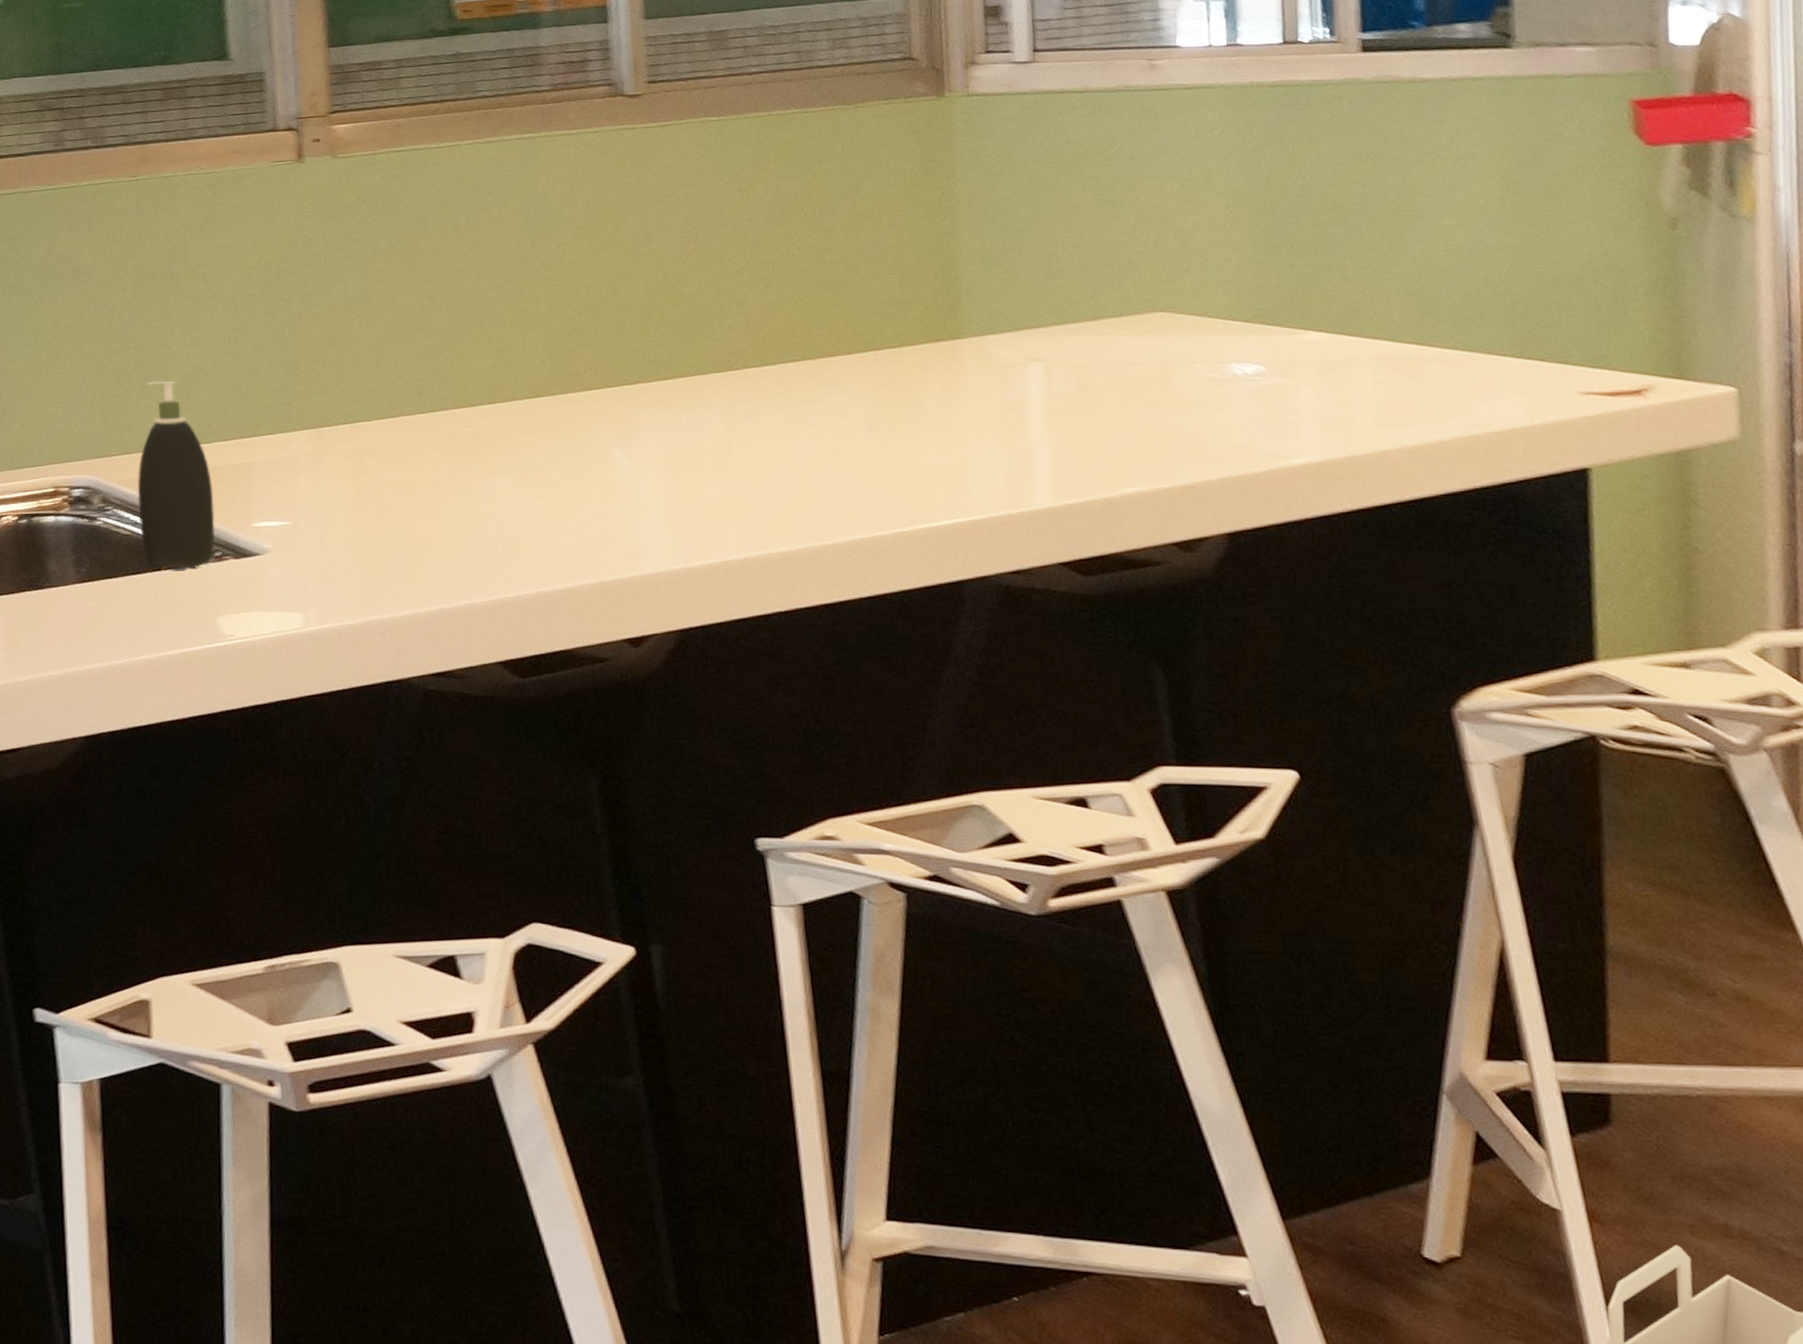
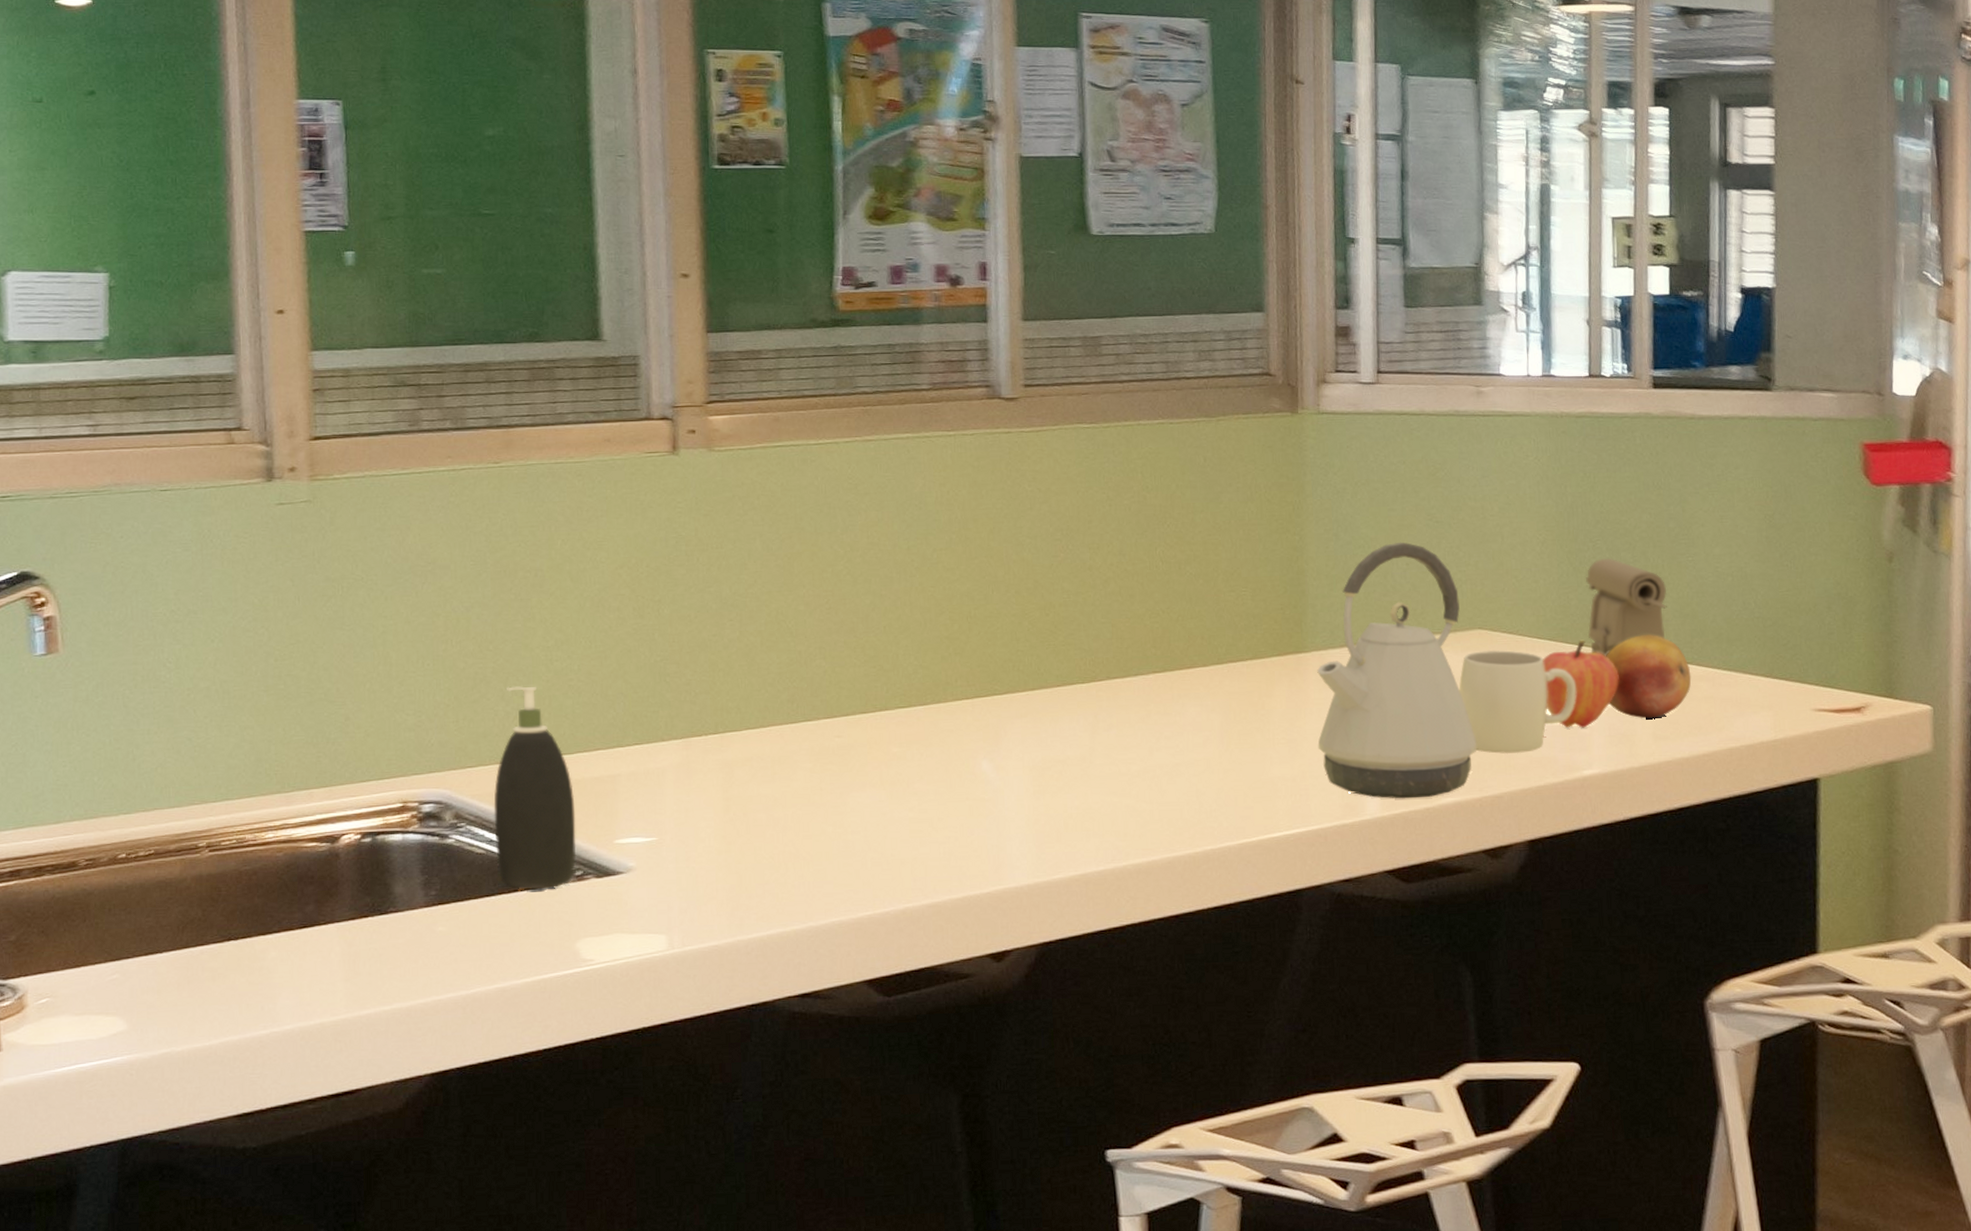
kettle: none [974,223,1163,489] -> present [1317,542,1477,799]
mug: none [1139,333,1280,442] -> present [1458,649,1576,755]
fruit: none [1238,320,1332,414] -> present [1543,639,1619,728]
roll-top bag: none [1287,233,1389,338] -> present [1586,558,1667,656]
fruit: none [1315,313,1422,404] -> present [1606,634,1692,719]

